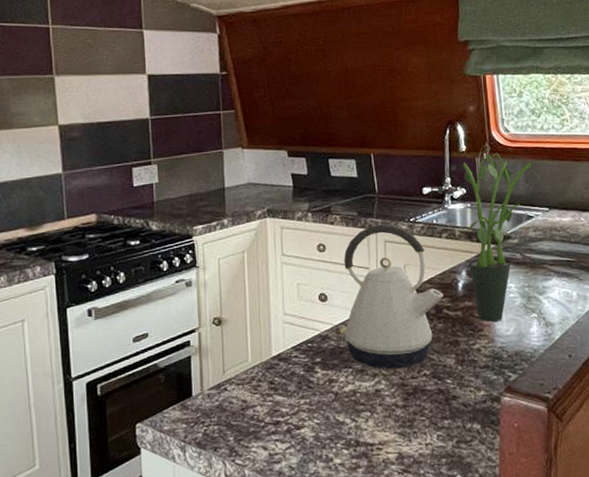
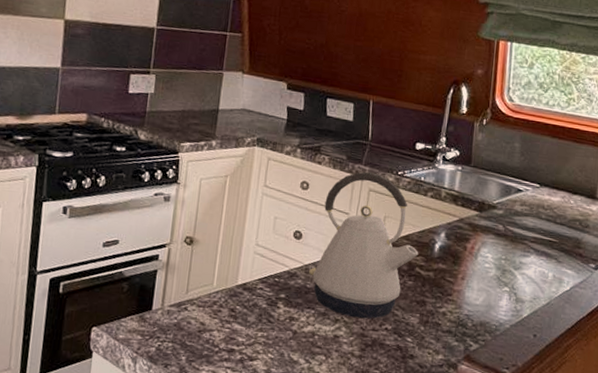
potted plant: present [462,153,545,322] -> none [449,120,541,289]

